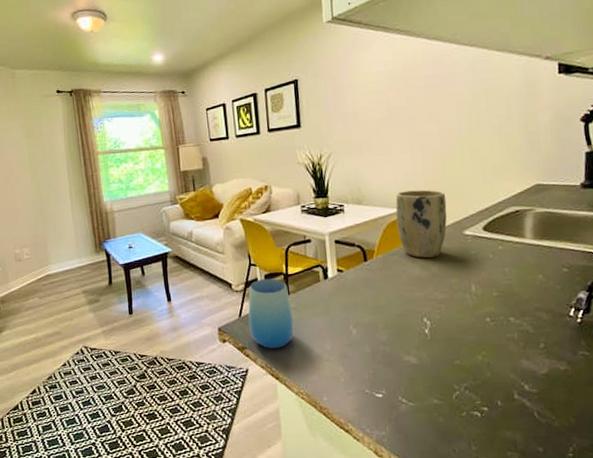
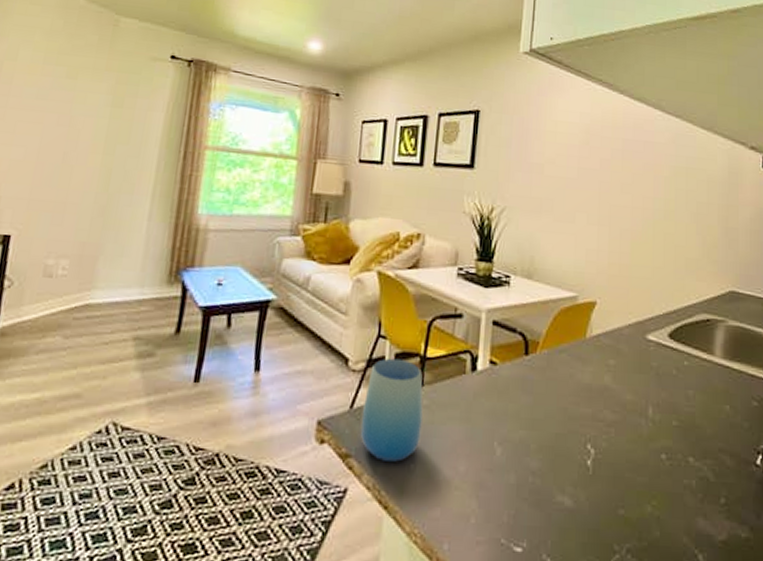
plant pot: present [395,189,447,258] -> none [570,271,631,363]

